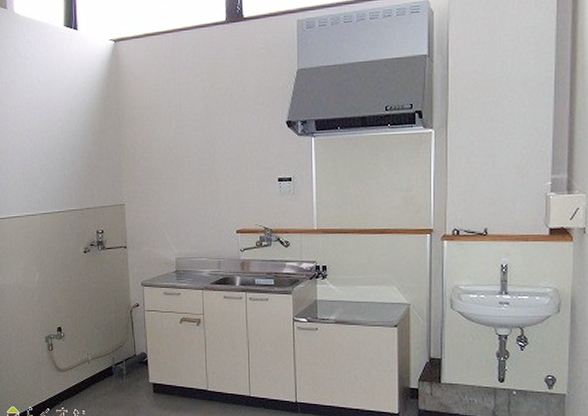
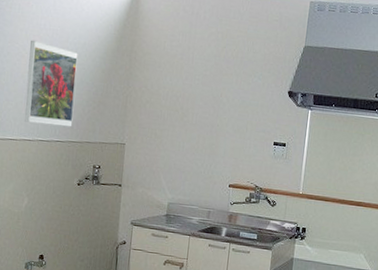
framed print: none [21,115,71,198] -> present [25,40,78,127]

